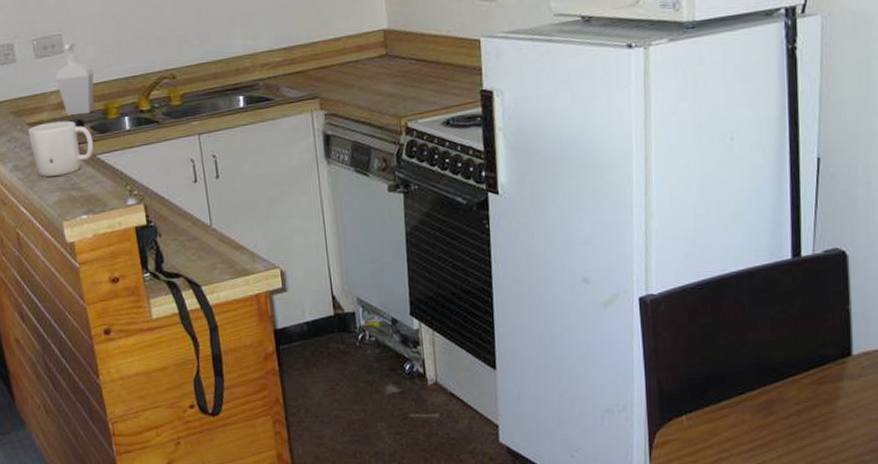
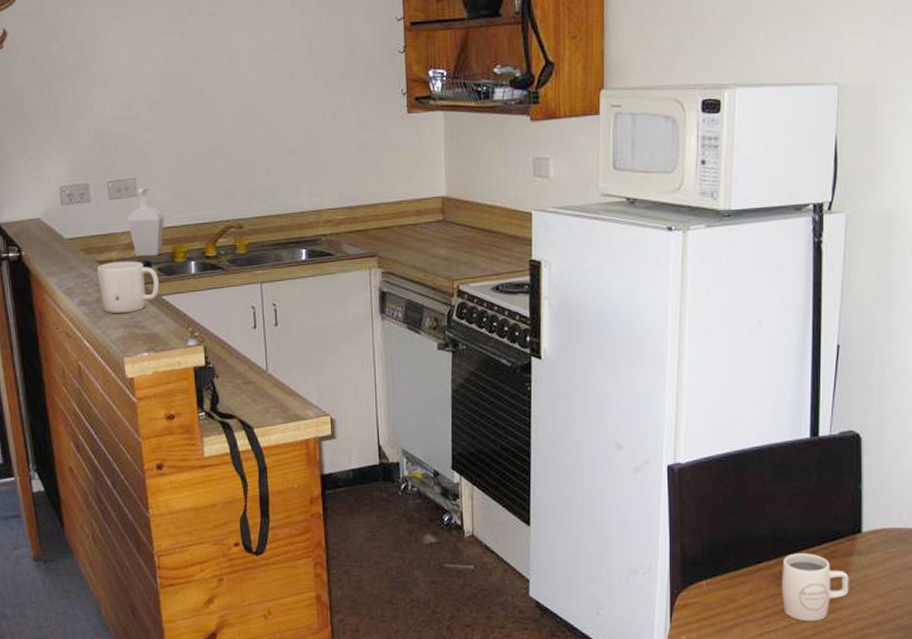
mug: none [766,380,840,453] -> present [781,553,849,622]

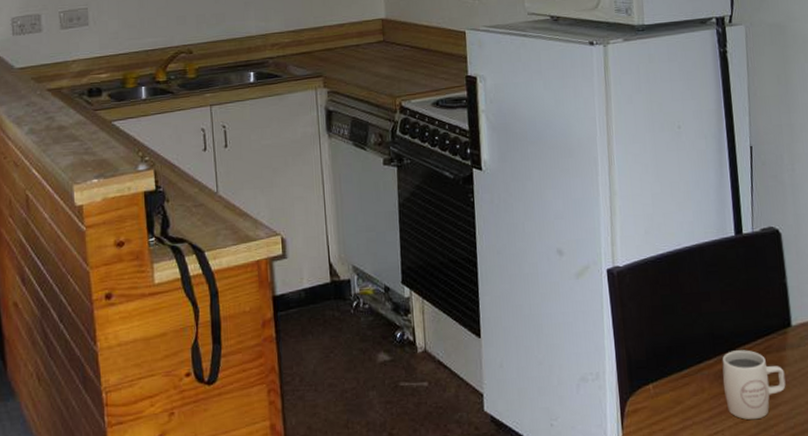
mug: present [97,261,160,313] -> none [48,88,110,141]
soap bottle: present [127,187,164,257] -> none [78,16,115,84]

